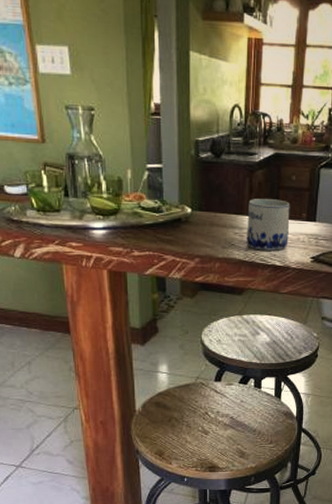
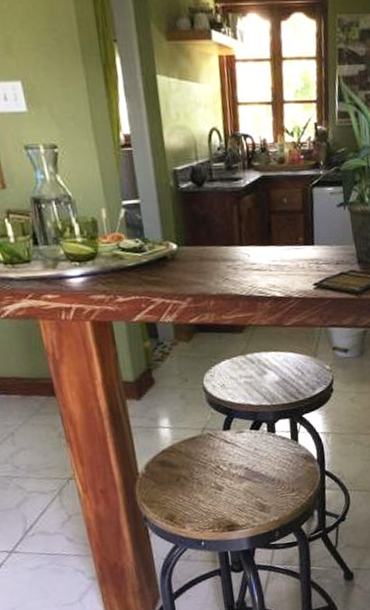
mug: present [246,199,290,251] -> none [238,225,287,282]

